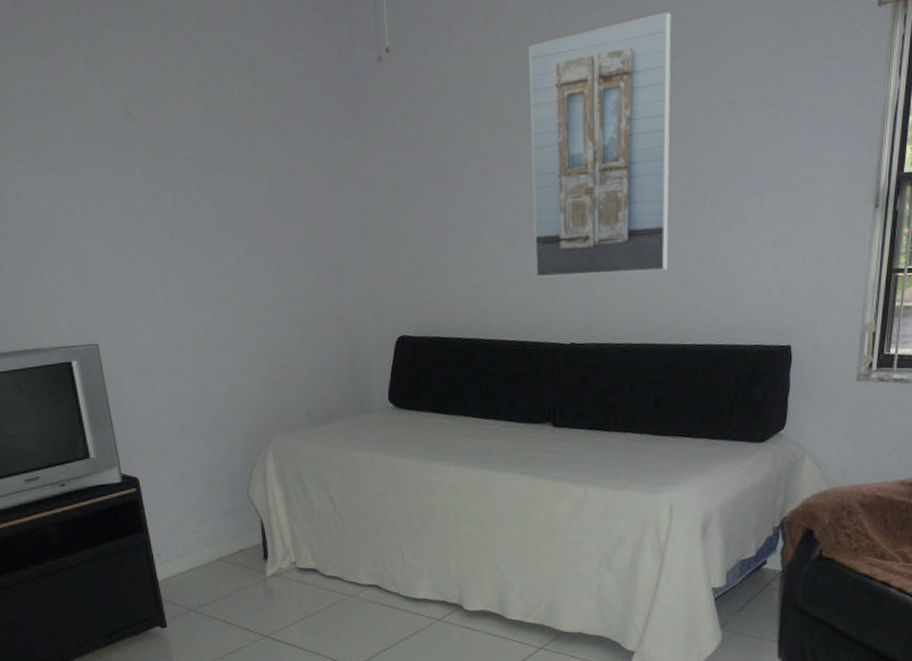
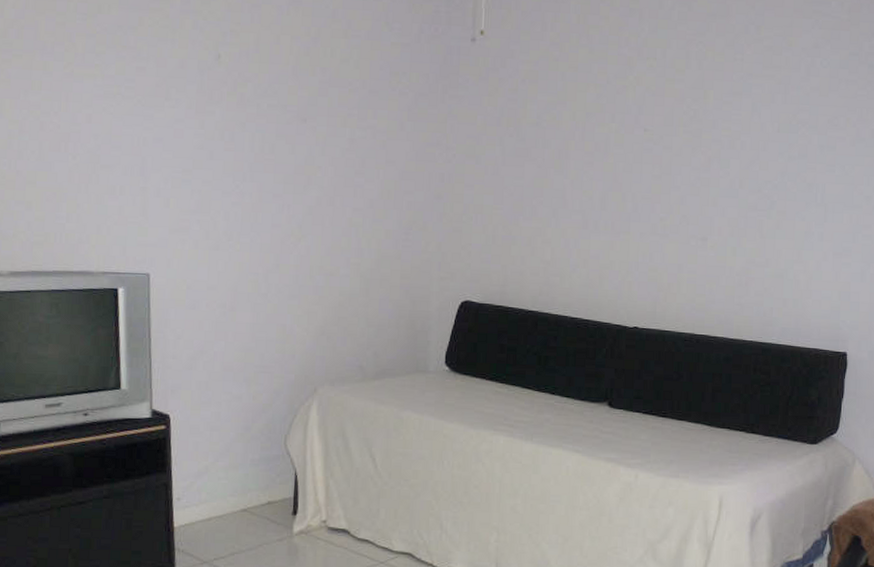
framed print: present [528,12,672,278] -> none [605,34,752,268]

